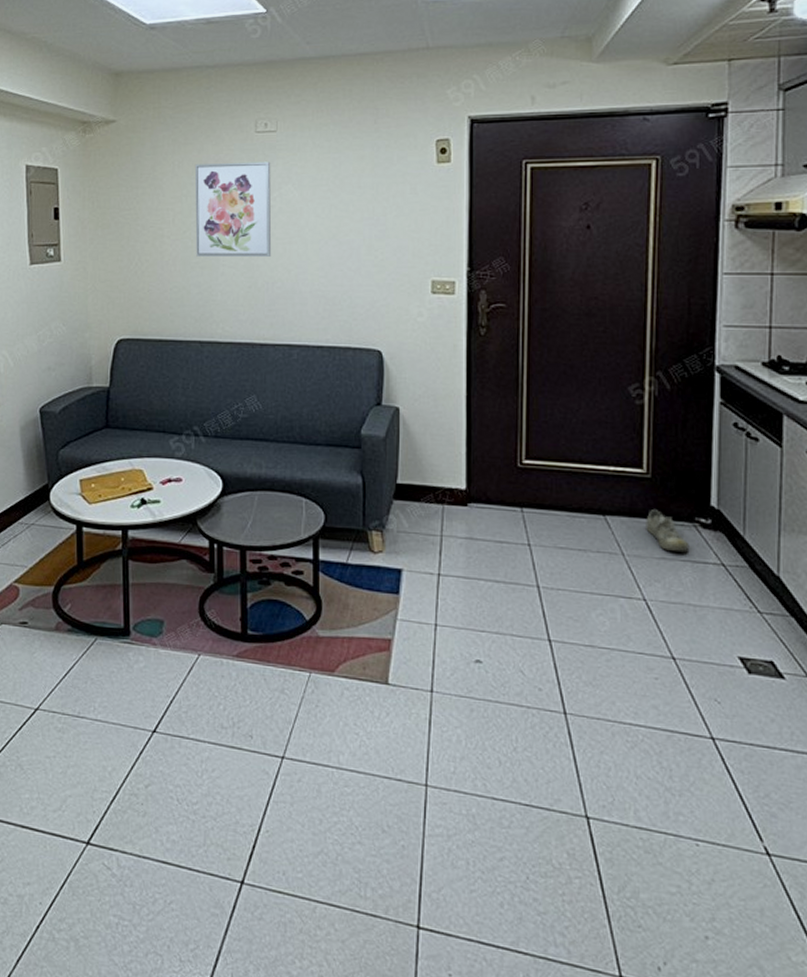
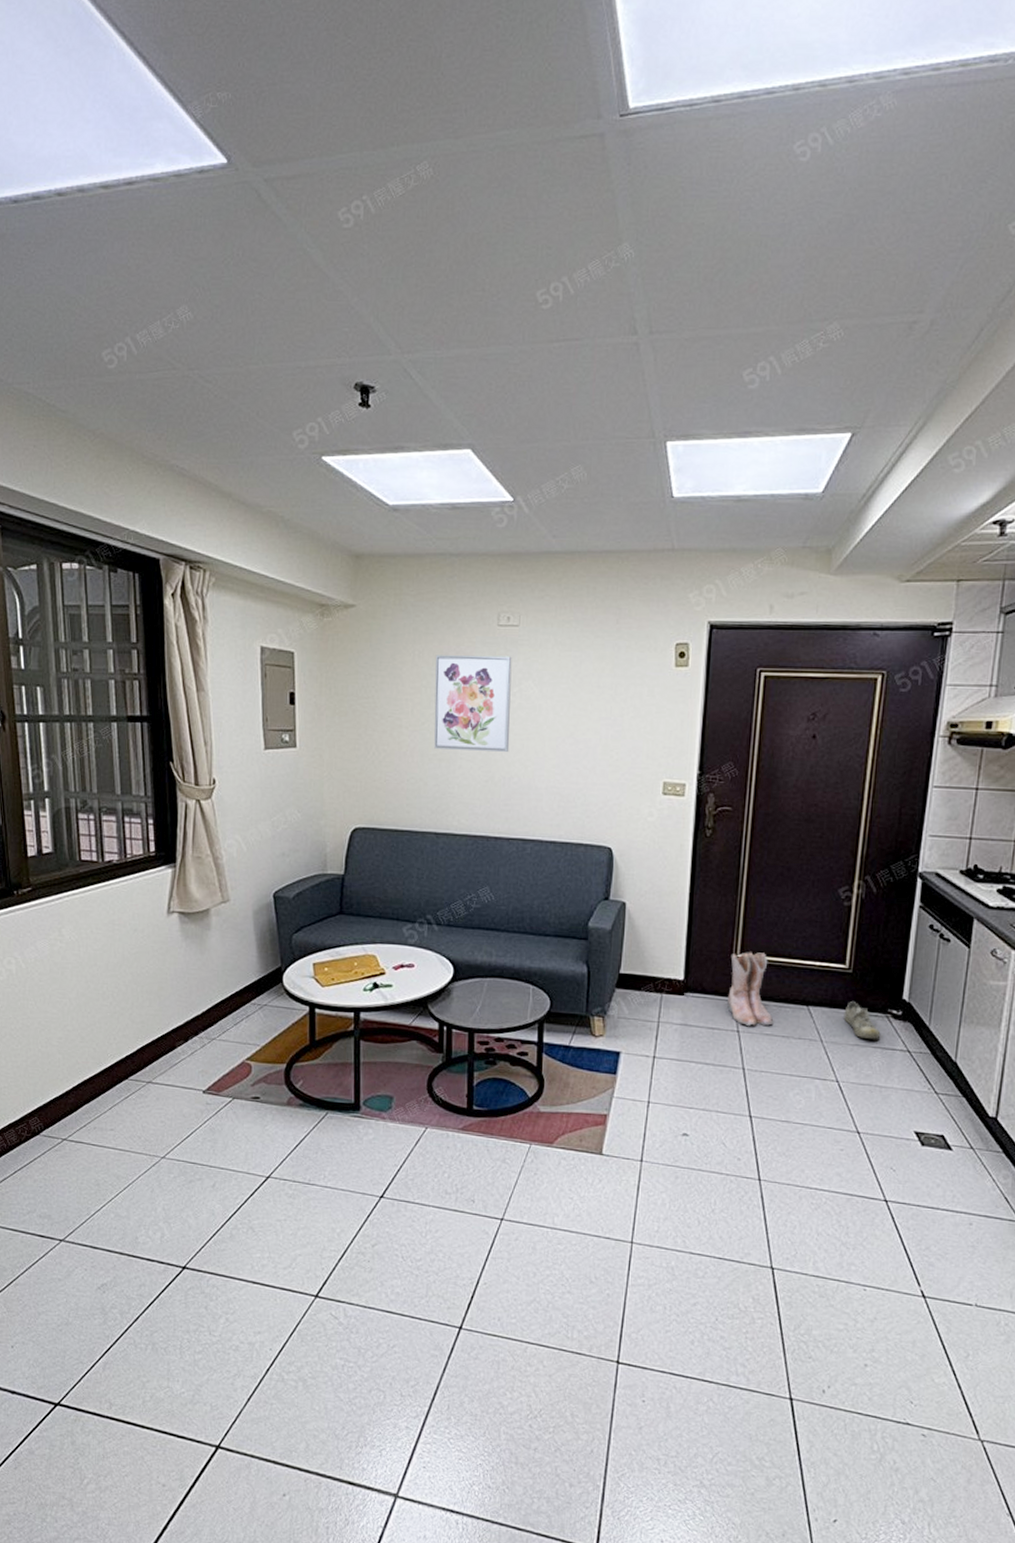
boots: none [515,457,566,539] -> present [727,952,773,1026]

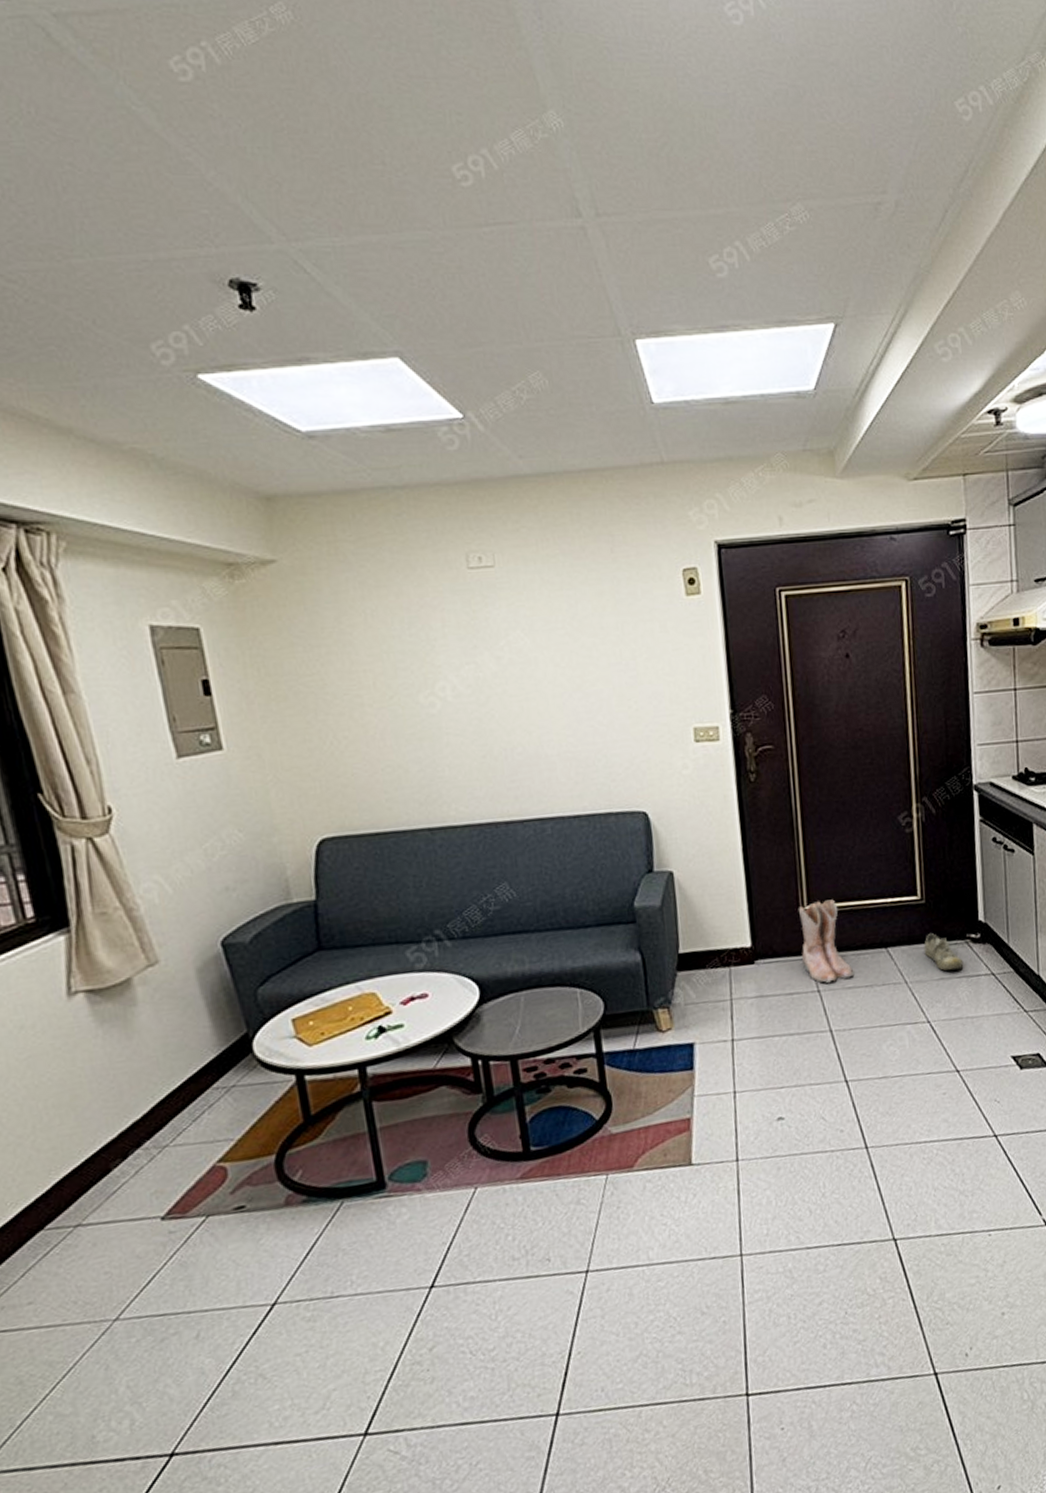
wall art: present [434,655,512,752] -> none [393,603,507,726]

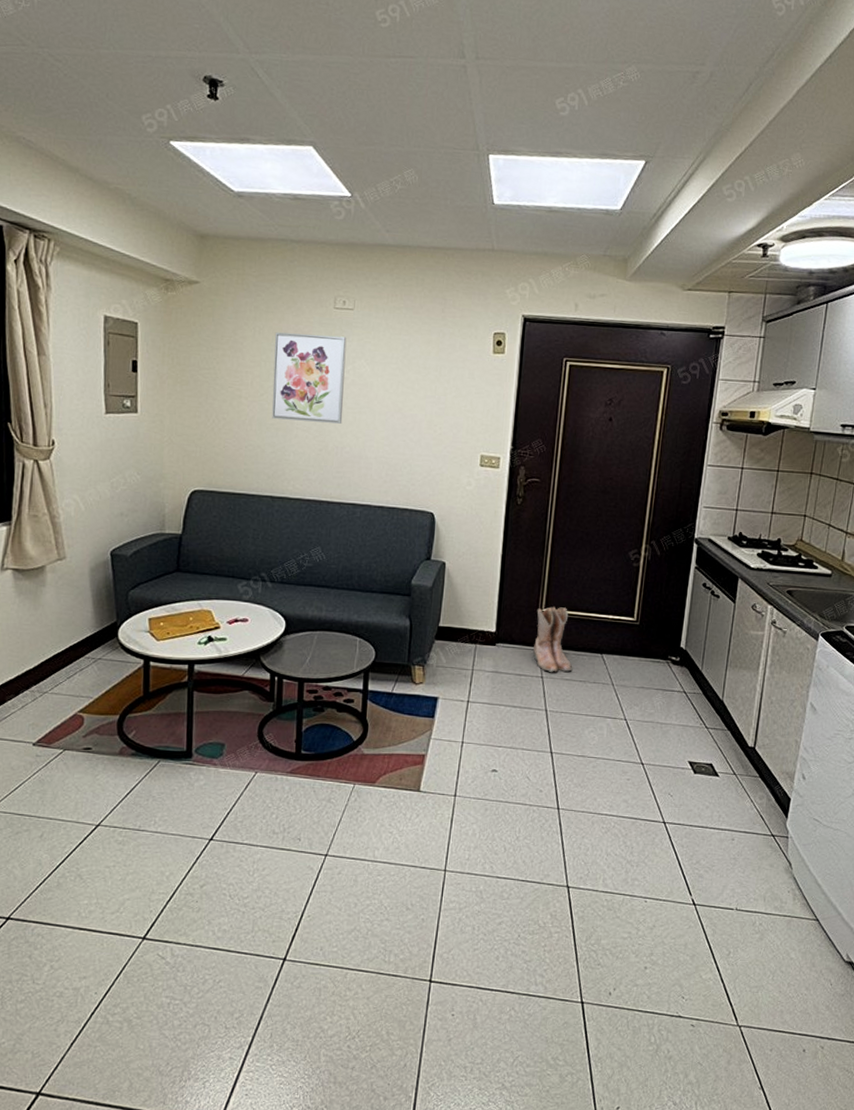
wall art: none [393,603,507,726] -> present [272,332,347,424]
shoe: present [924,933,964,971] -> none [631,650,662,683]

